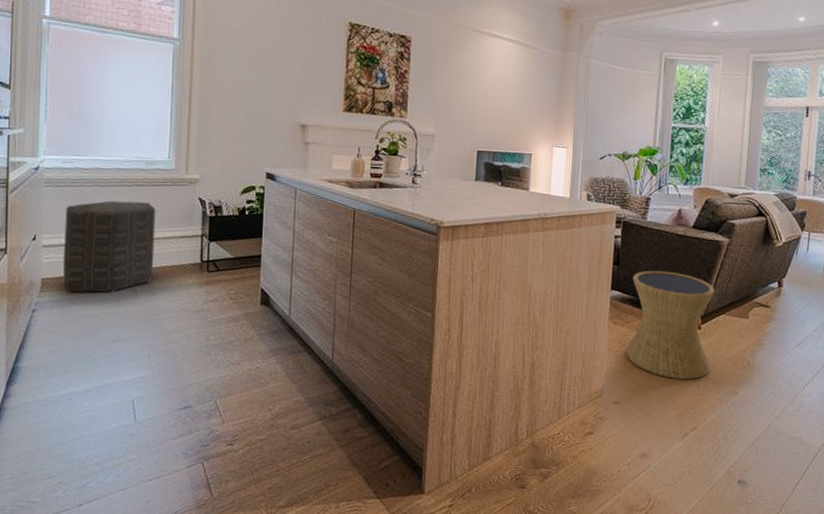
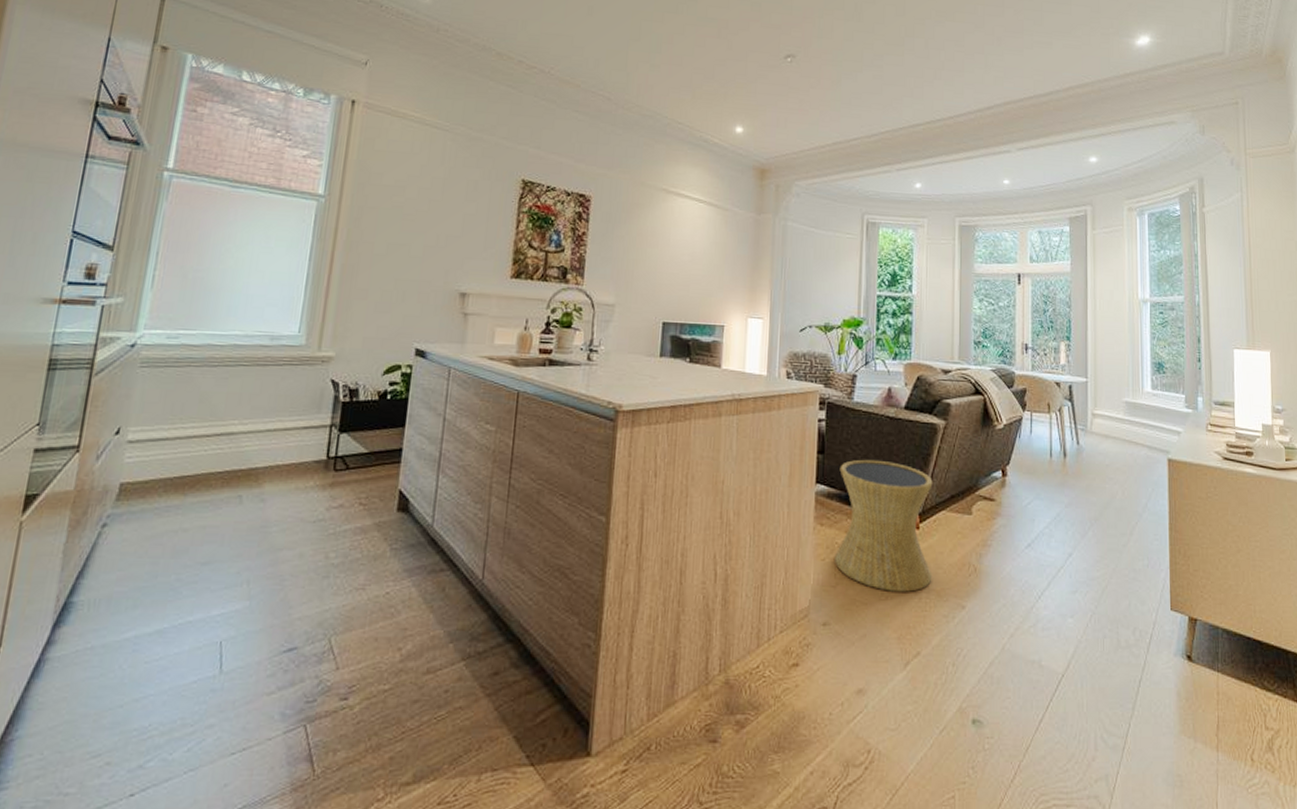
ottoman: present [62,200,156,293] -> none [148,384,277,501]

